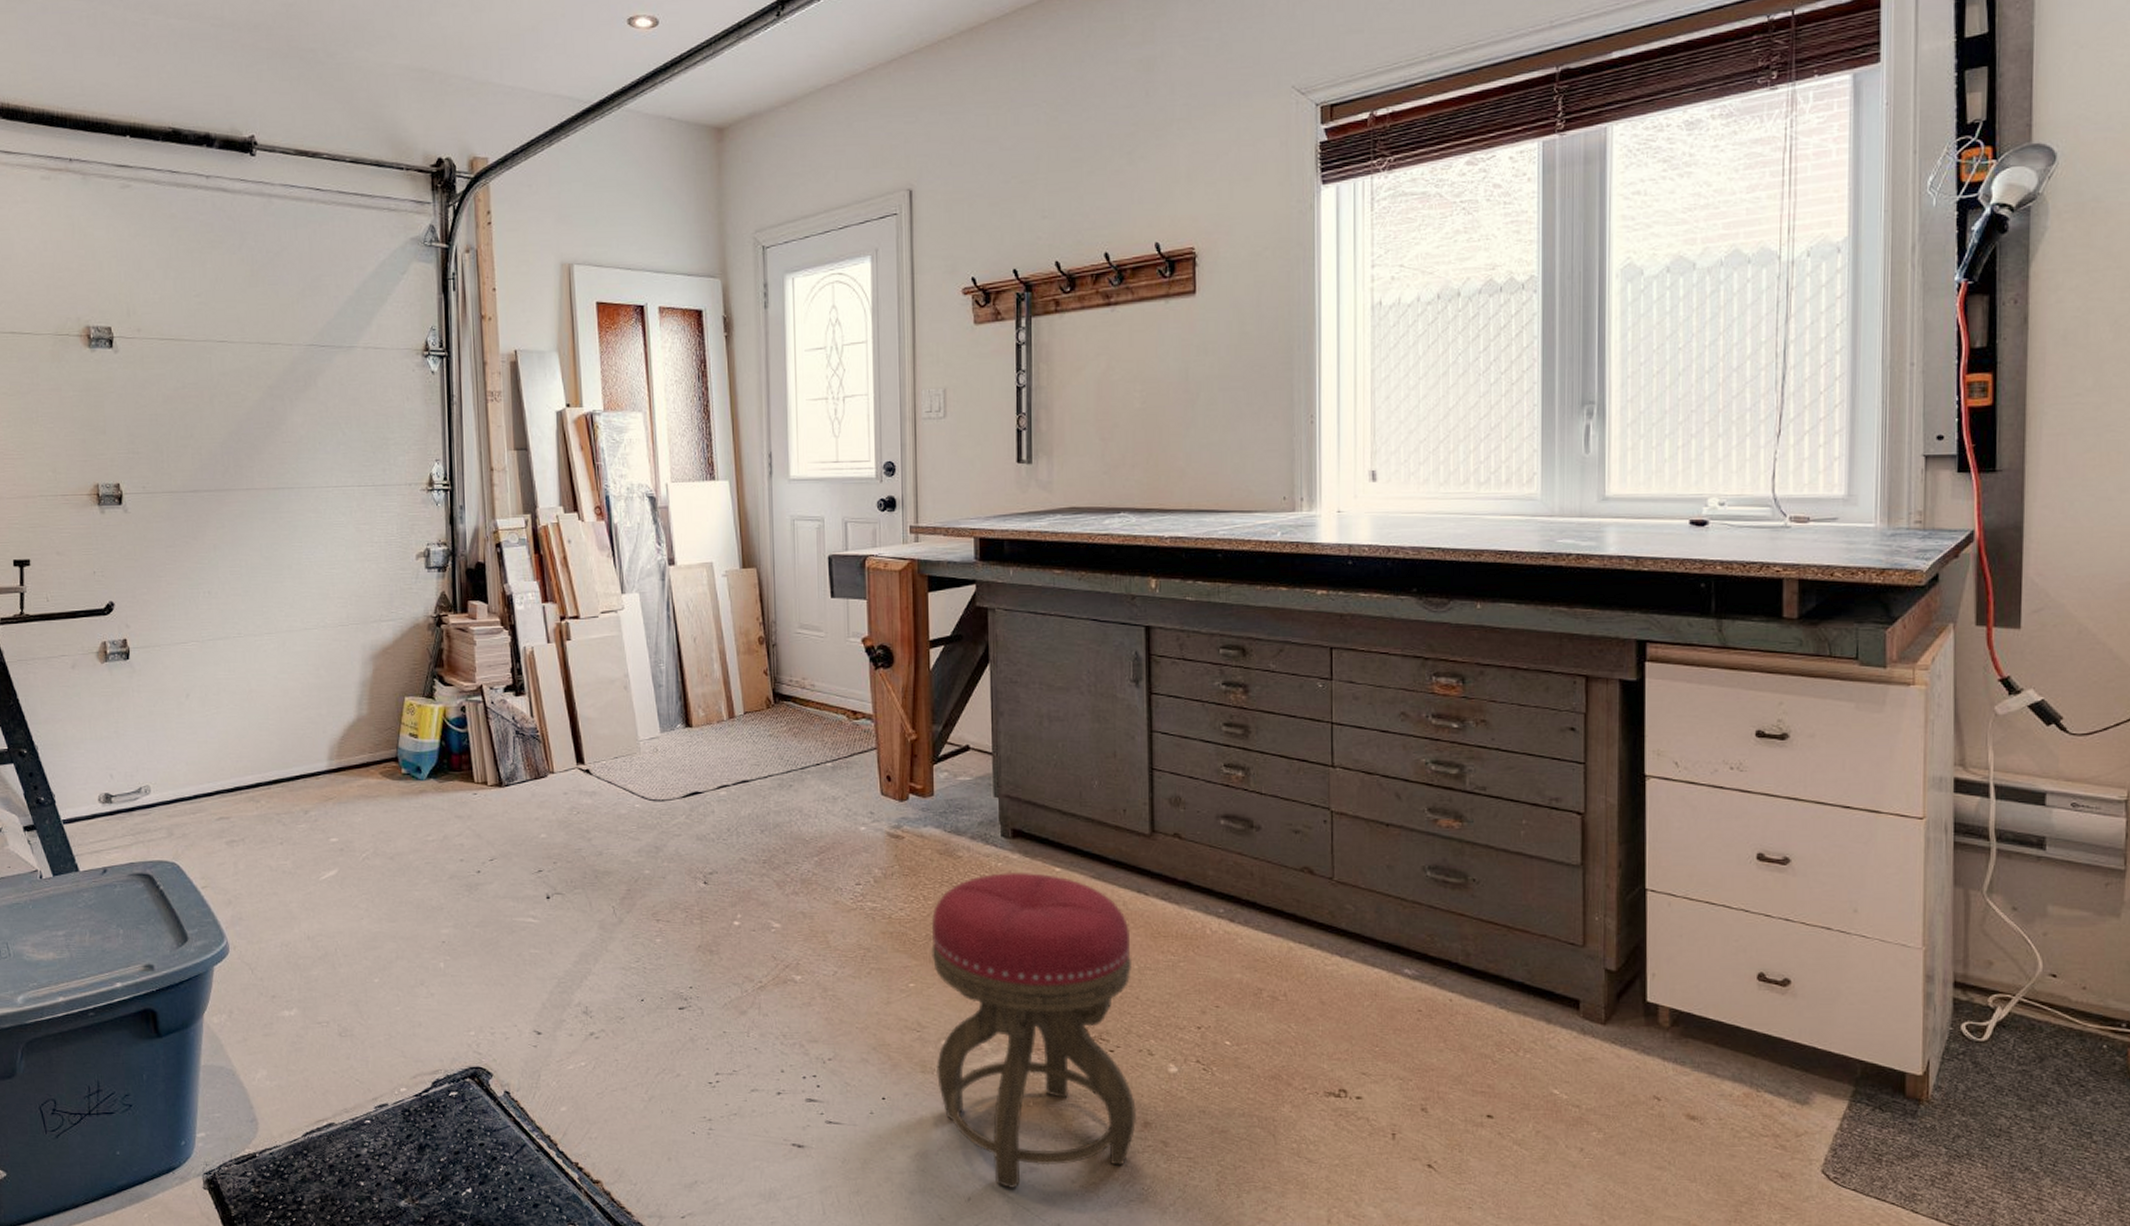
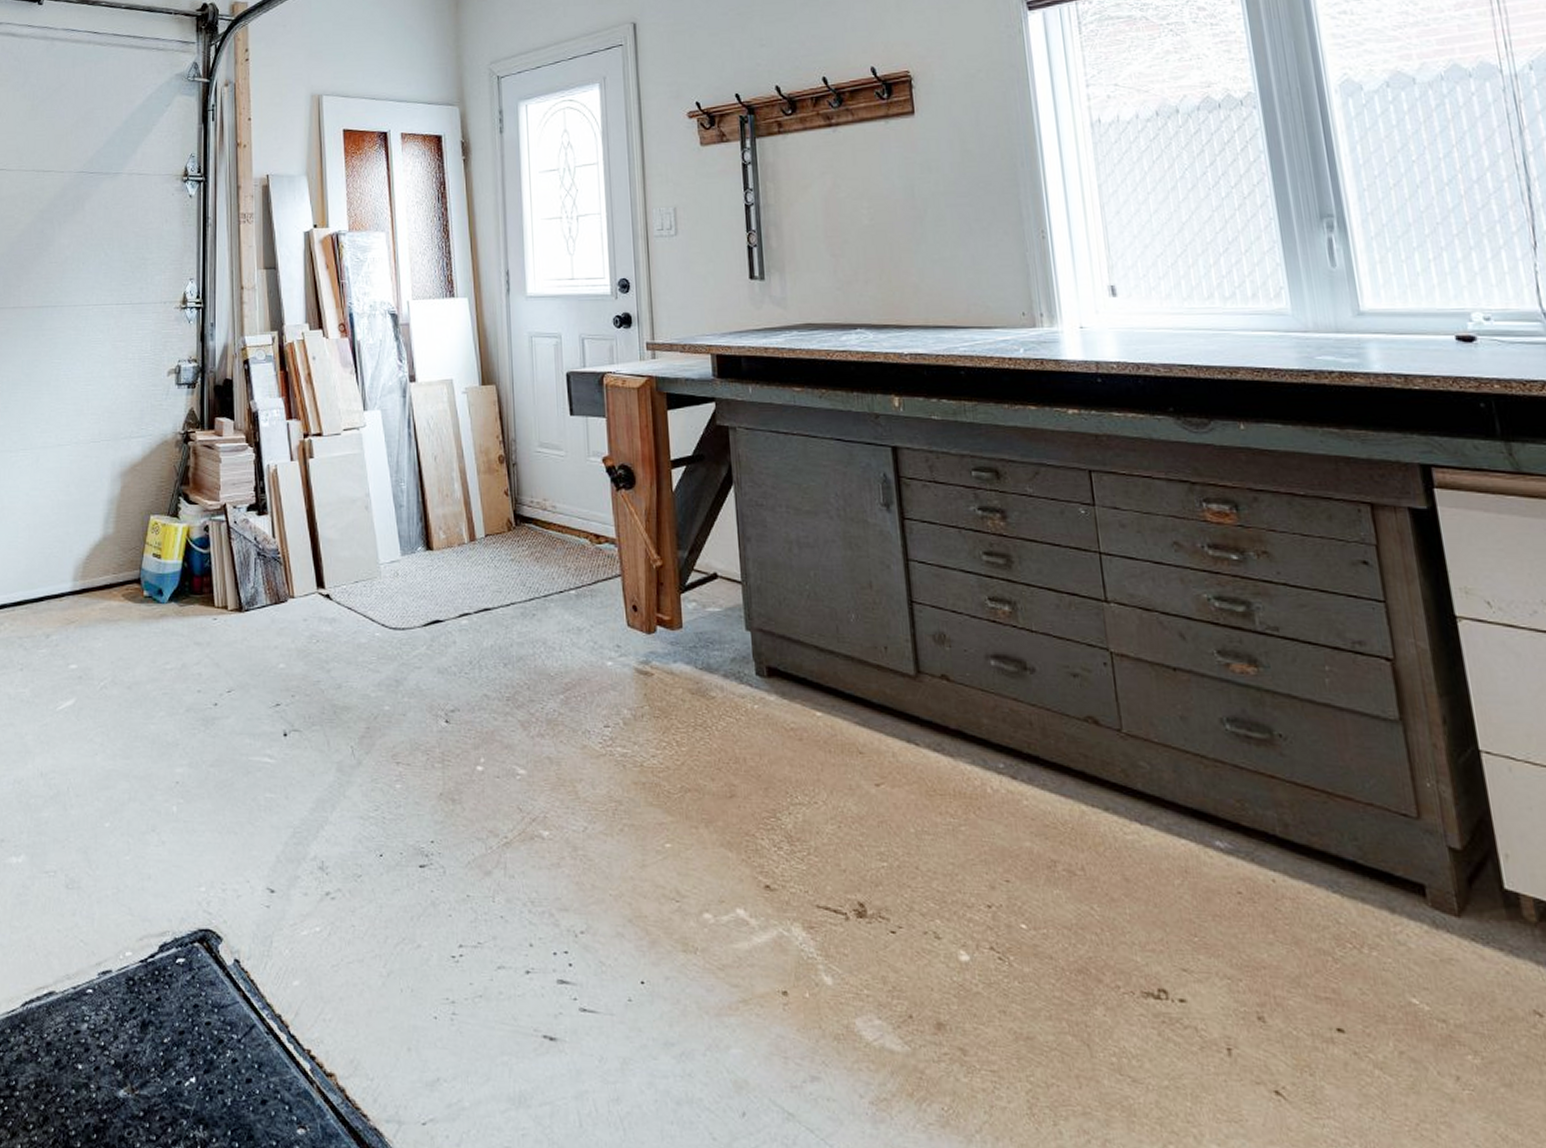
stool: present [931,872,1137,1188] -> none [687,715,929,1102]

